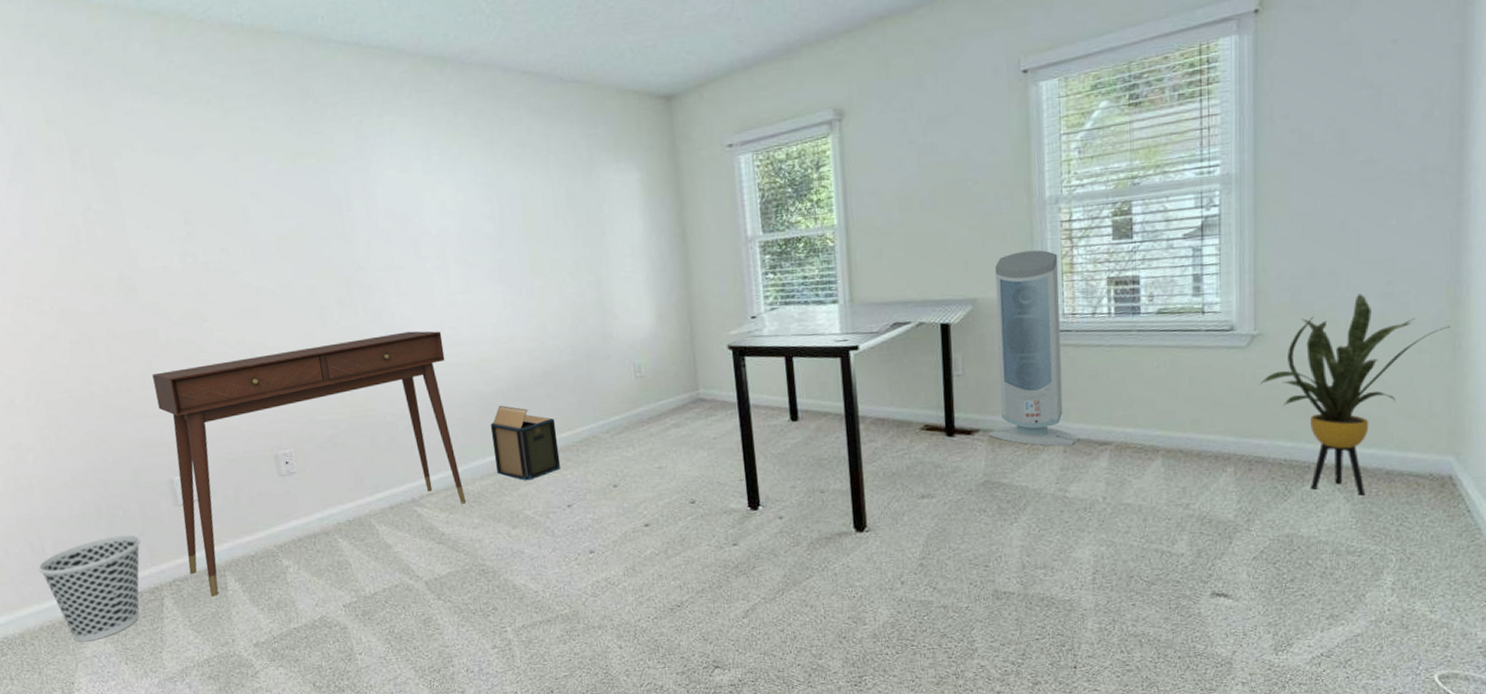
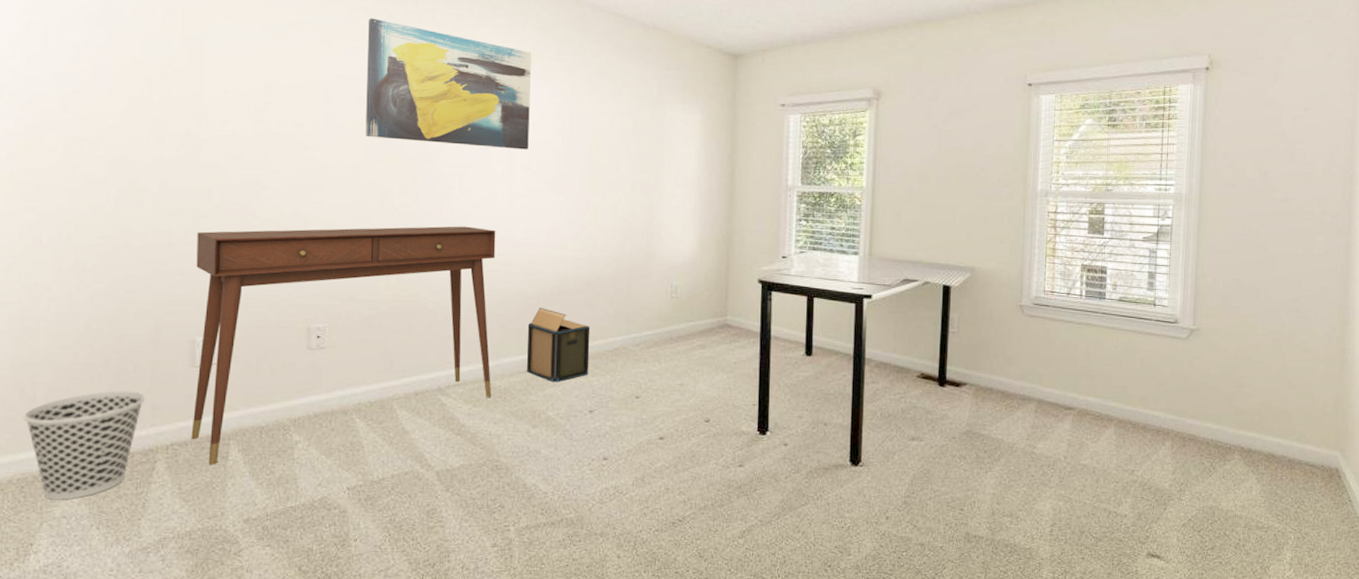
wall art: none [270,123,459,253] -> present [365,18,532,150]
air purifier: present [988,250,1079,447] -> none [973,232,1049,407]
house plant: present [1259,293,1450,496] -> none [1195,306,1340,478]

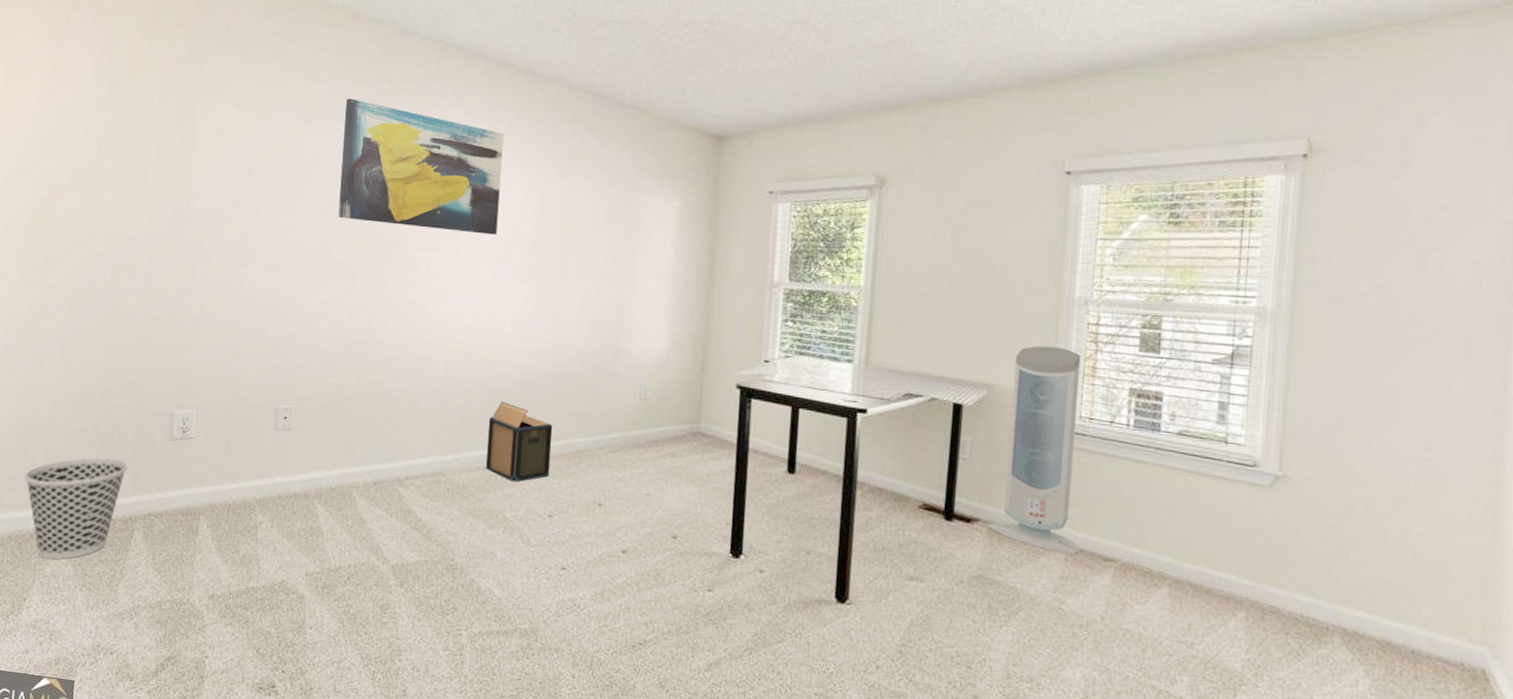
desk: present [191,226,496,465] -> none [166,307,461,539]
air purifier: none [973,232,1049,407] -> present [987,345,1083,555]

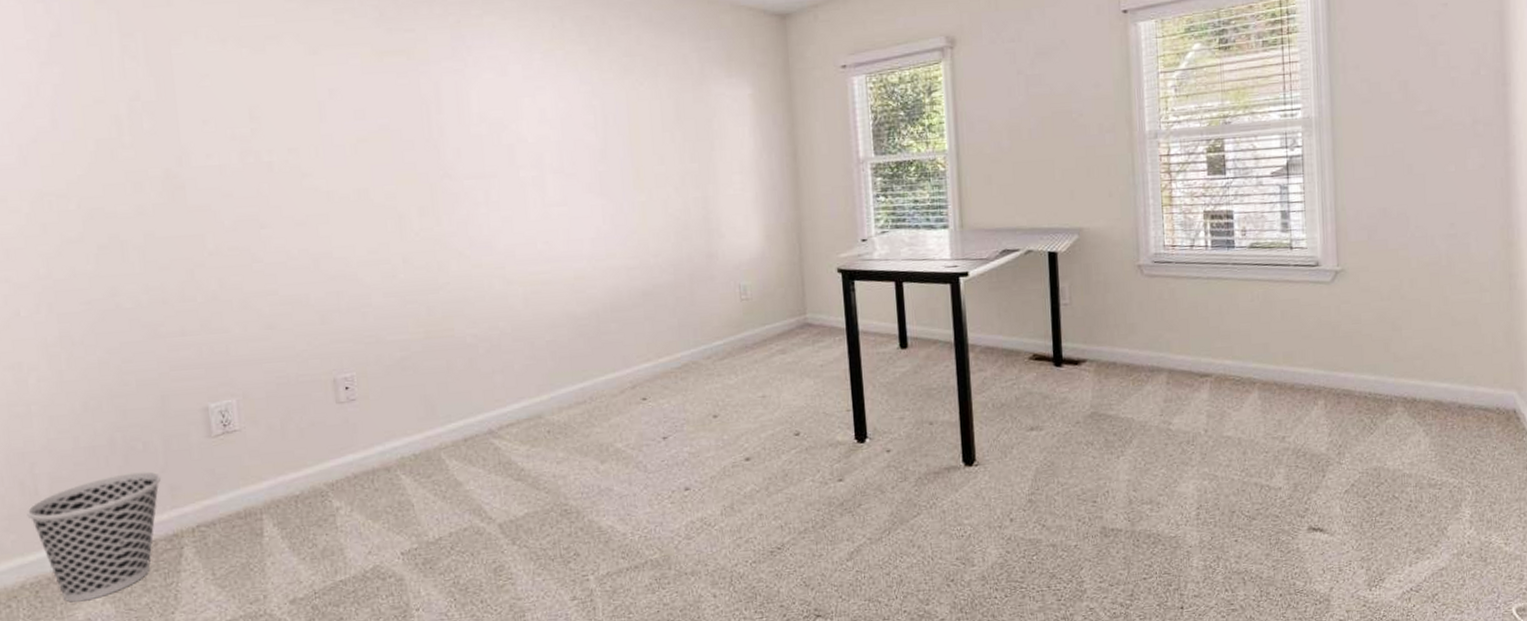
wall art: present [338,98,504,235] -> none [357,18,559,156]
cardboard box: present [486,401,553,483] -> none [581,327,657,411]
air purifier: present [987,345,1083,555] -> none [1094,182,1181,378]

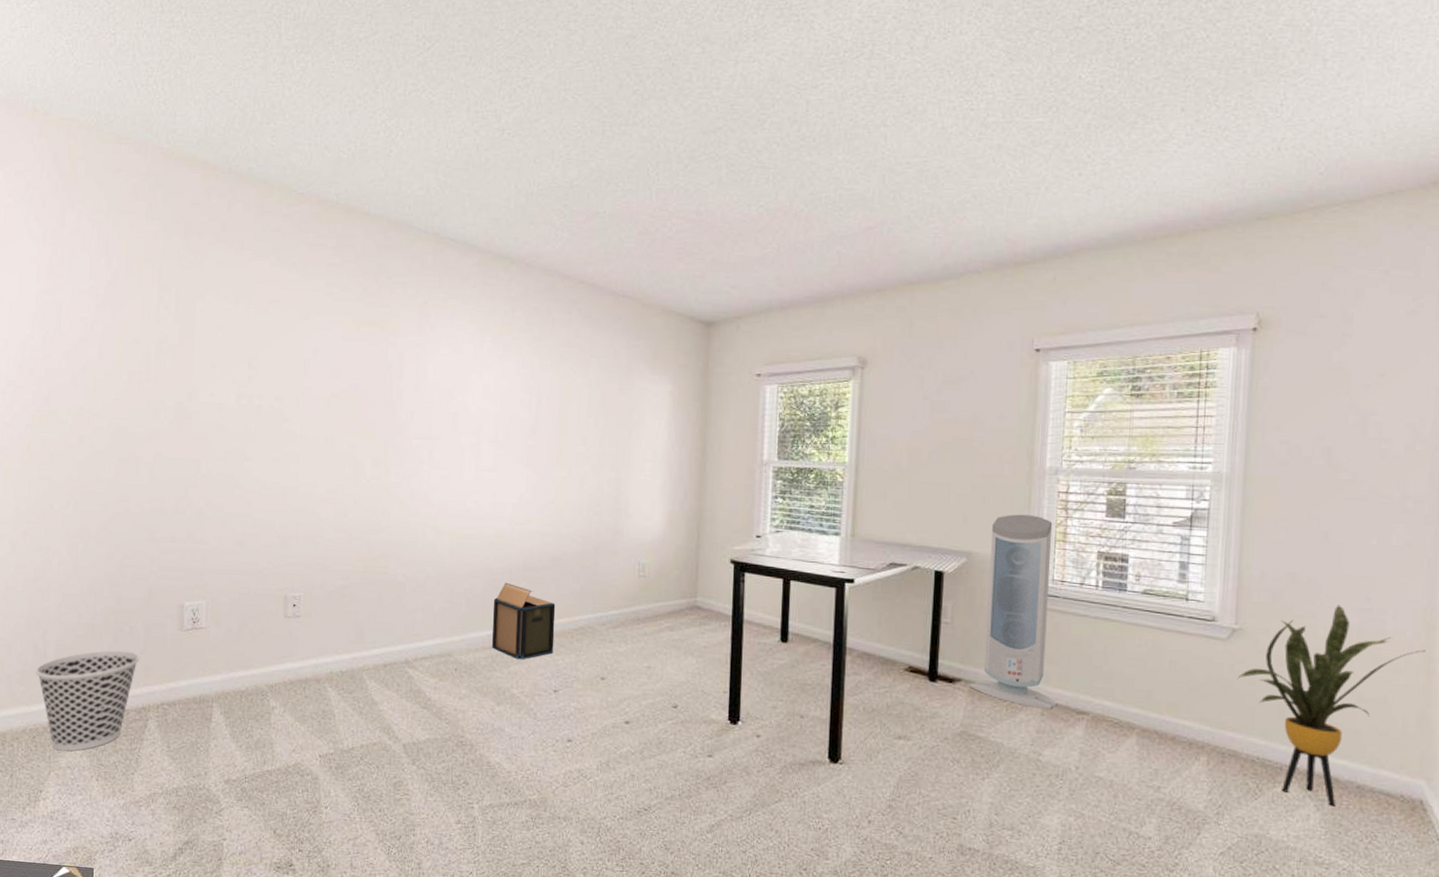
cardboard box: none [581,327,657,411] -> present [491,582,556,660]
air purifier: none [1094,182,1181,378] -> present [969,514,1058,710]
house plant: none [1344,234,1506,429] -> present [1237,605,1426,806]

